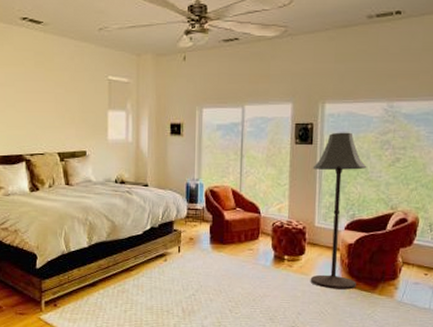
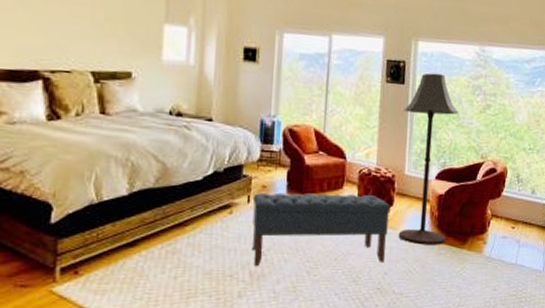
bench: none [182,243,303,305] -> present [252,192,391,267]

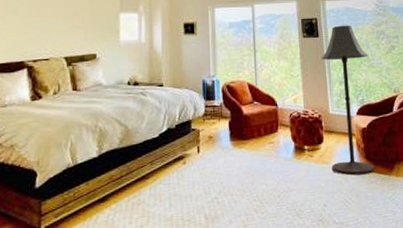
bench: present [252,192,391,267] -> none [201,134,322,210]

